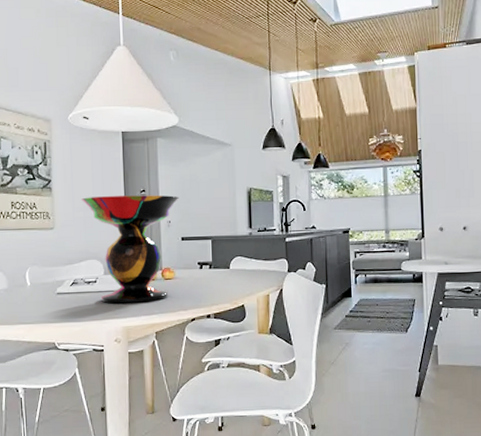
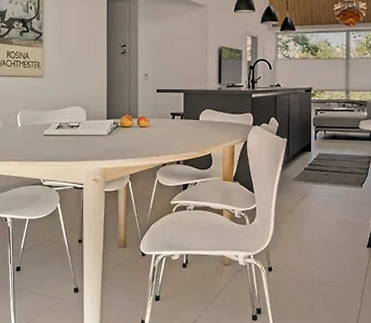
decorative bowl: present [80,195,179,304] -> none [68,50,156,147]

